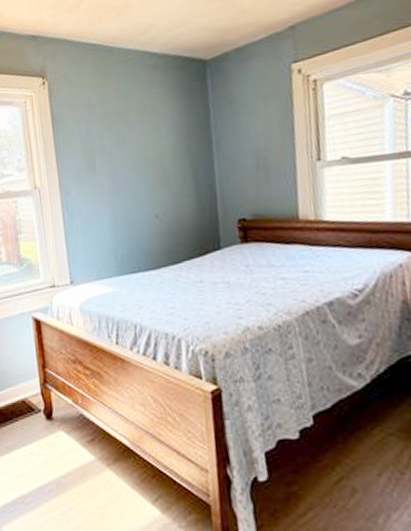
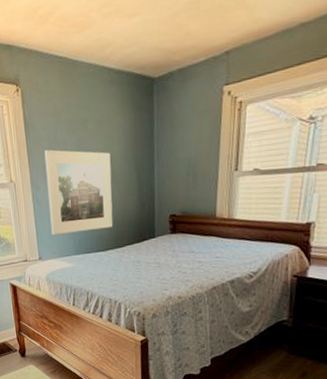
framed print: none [76,147,165,252] -> present [44,150,113,236]

